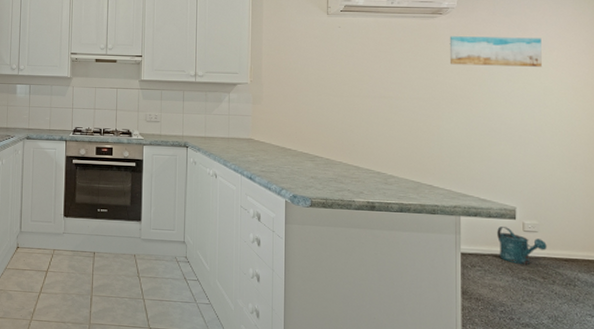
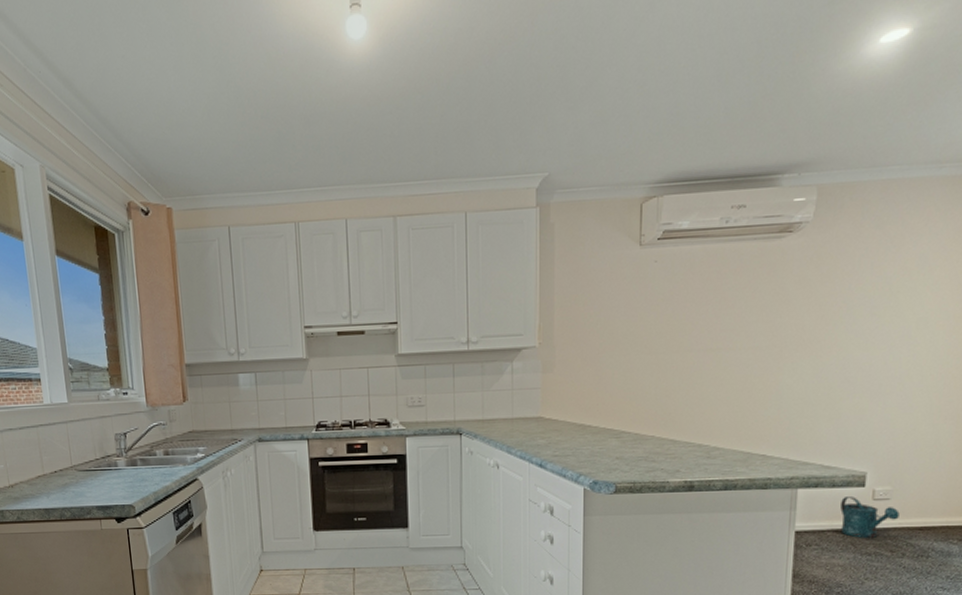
wall art: present [449,36,542,67] -> none [797,253,921,300]

